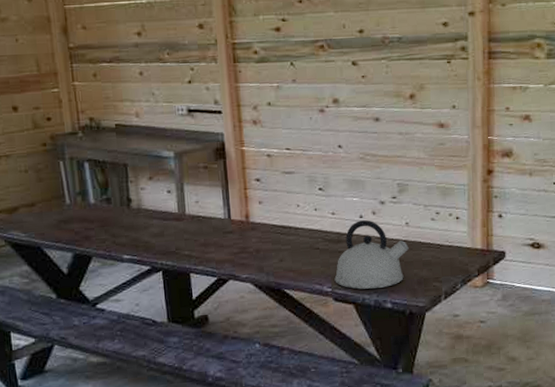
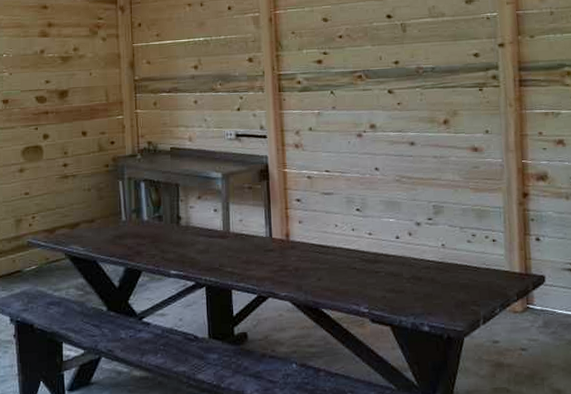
kettle: present [334,220,409,289] -> none [371,241,446,311]

